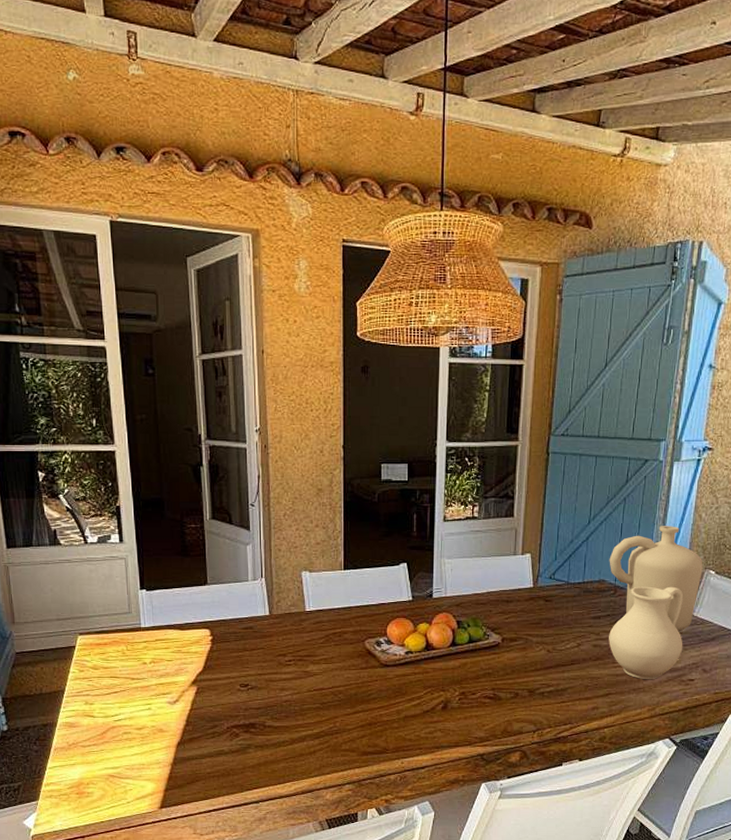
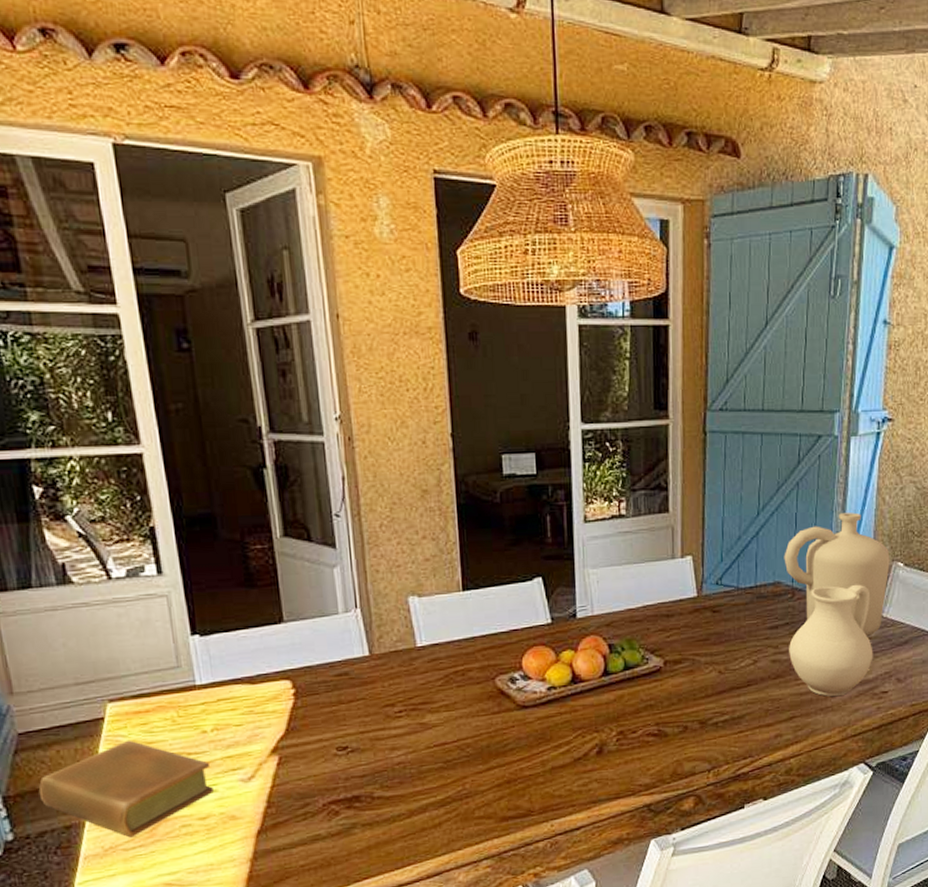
book: none [27,664,148,738] -> present [38,740,214,838]

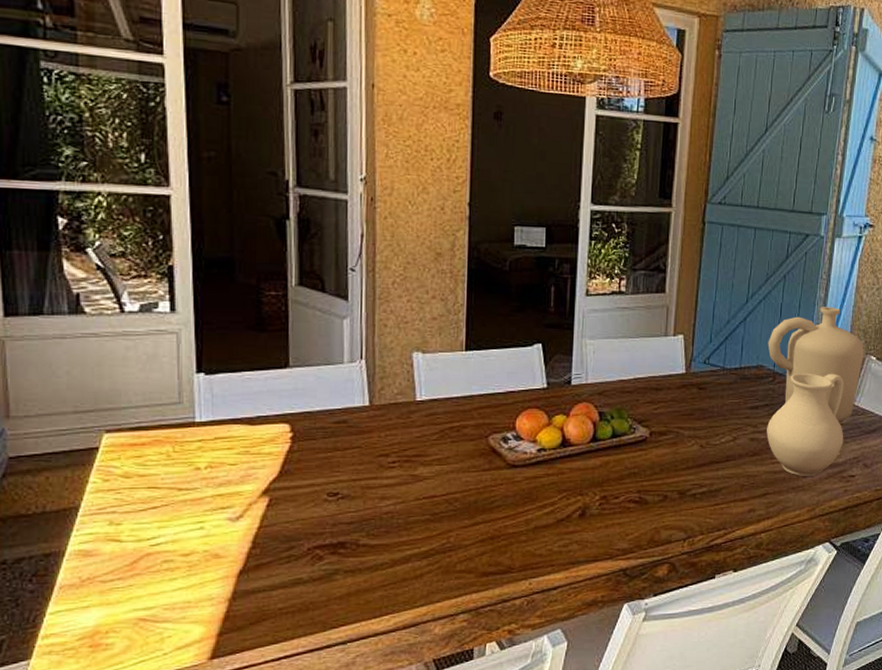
book: present [38,740,214,838] -> none [22,471,200,570]

